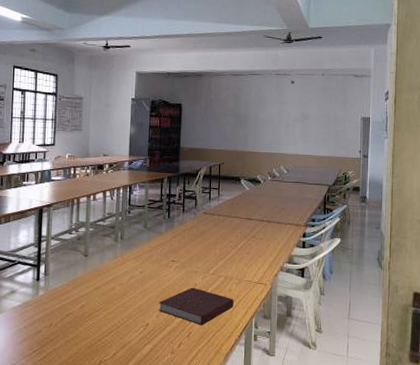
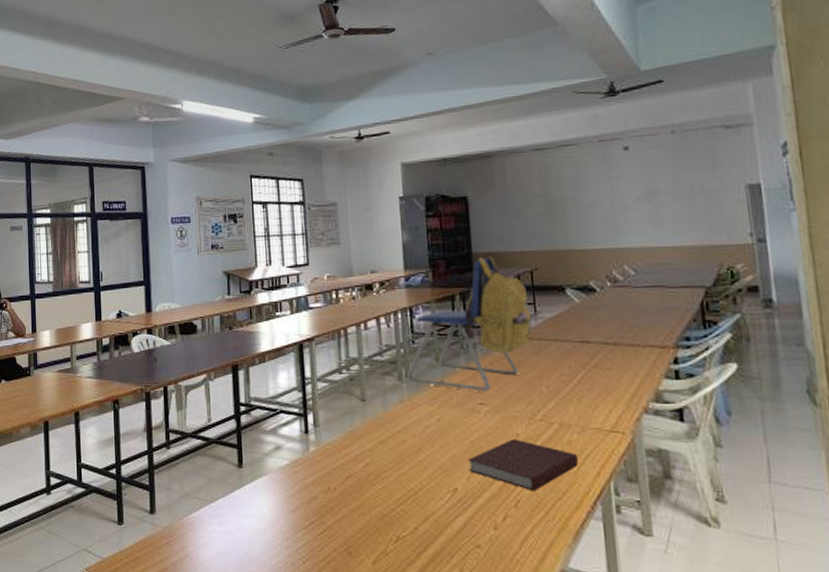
backpack: none [121,150,215,252] -> present [407,256,532,391]

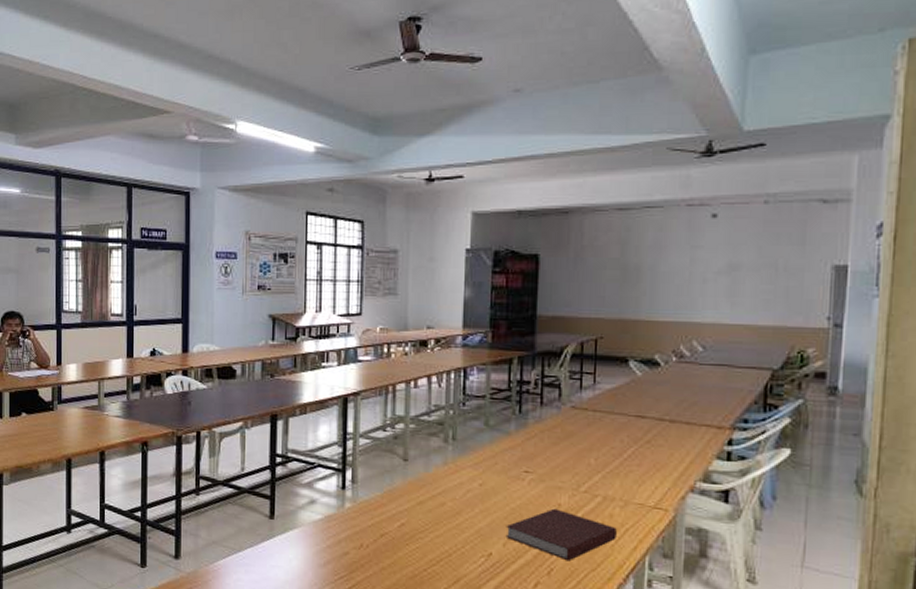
backpack: present [407,256,532,391] -> none [453,320,589,460]

